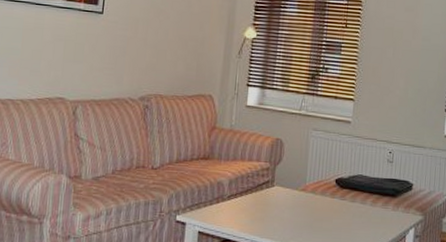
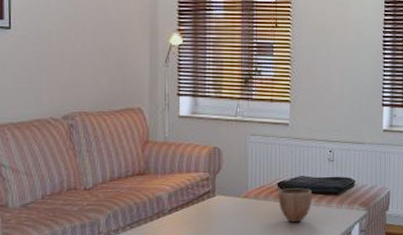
decorative bowl: none [334,185,369,222] -> present [278,188,312,223]

